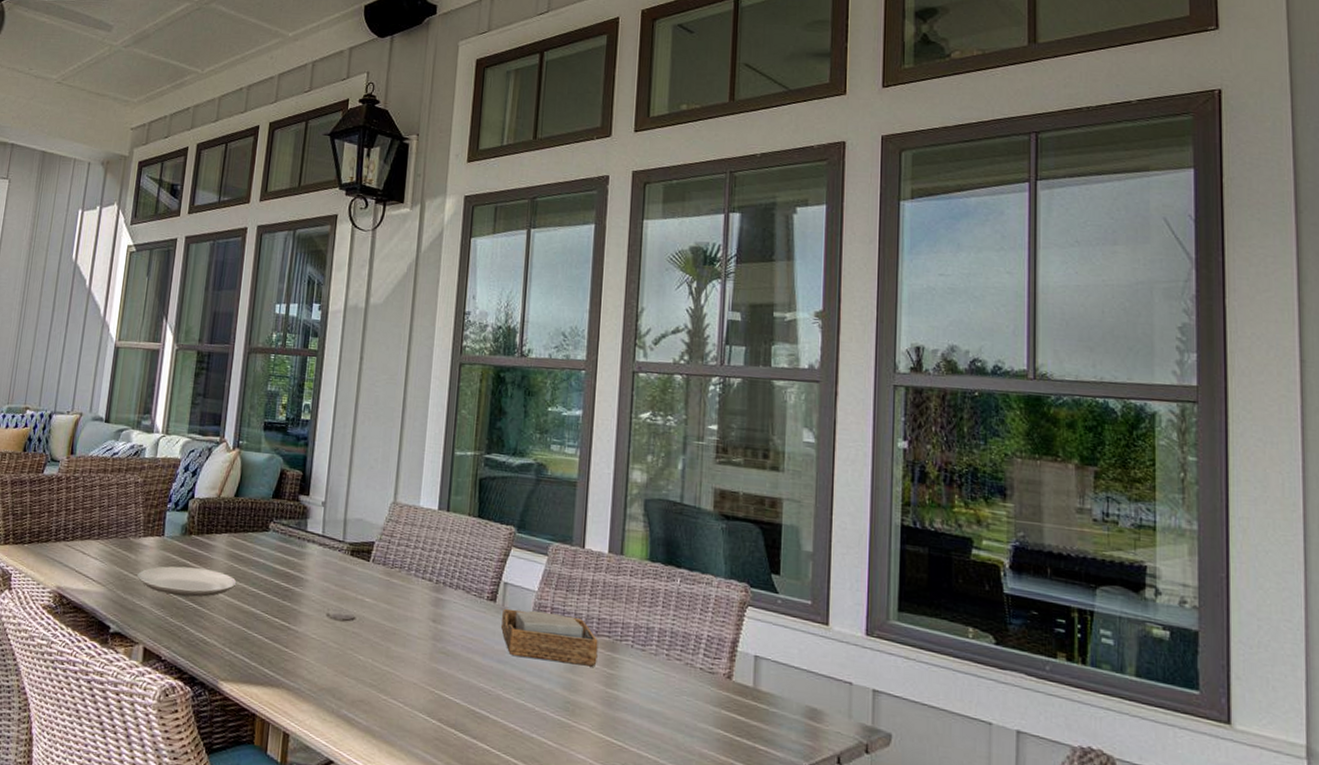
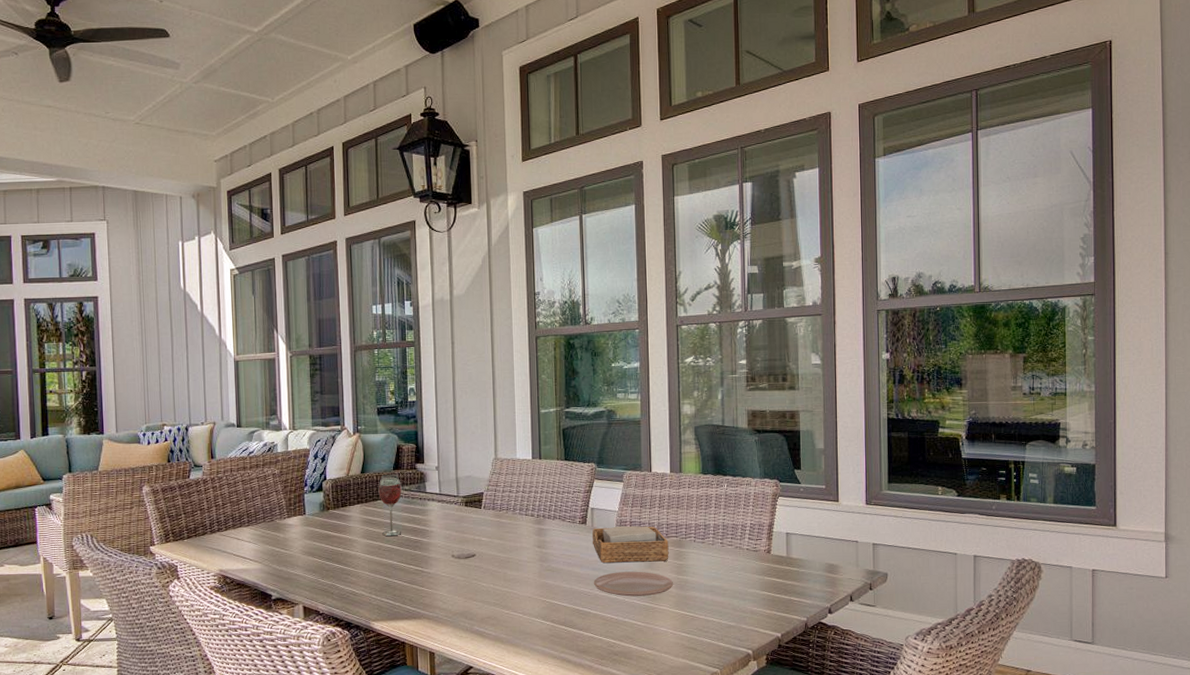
plate: present [137,566,237,597] -> none [288,536,374,561]
wineglass: none [248,502,279,579] -> present [378,474,402,537]
plate: none [496,669,599,709] -> present [593,571,673,597]

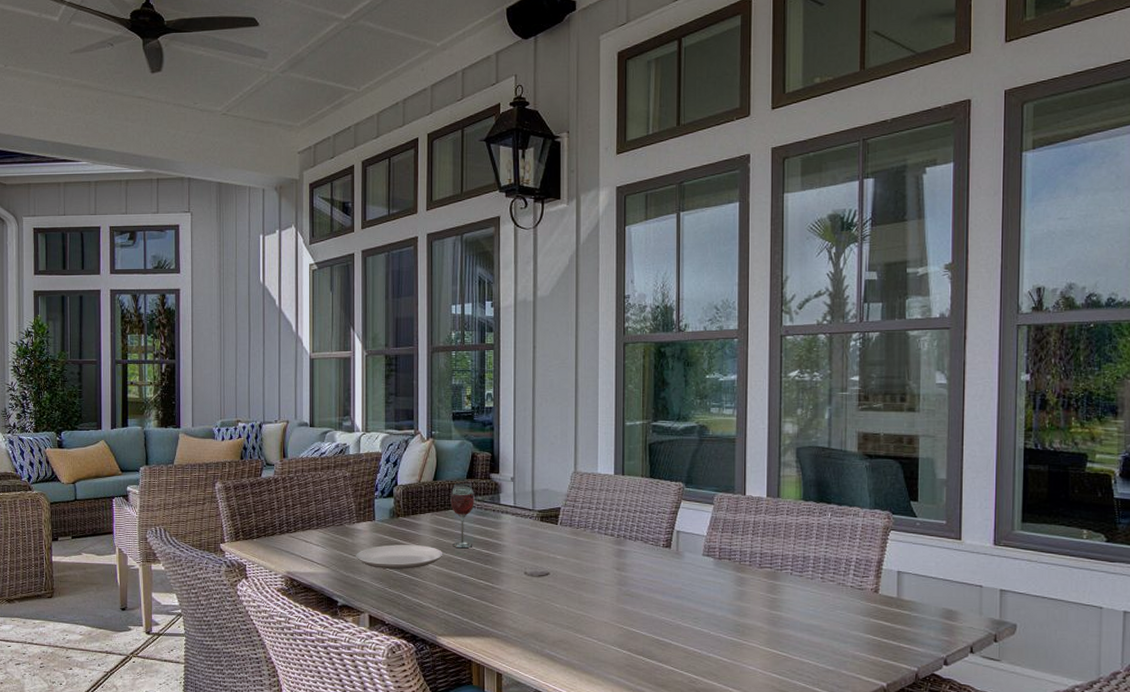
plate: none [288,536,374,561] -> present [356,544,443,569]
napkin holder: present [591,525,669,564] -> none [676,552,762,594]
plate: present [593,571,673,597] -> none [675,602,765,630]

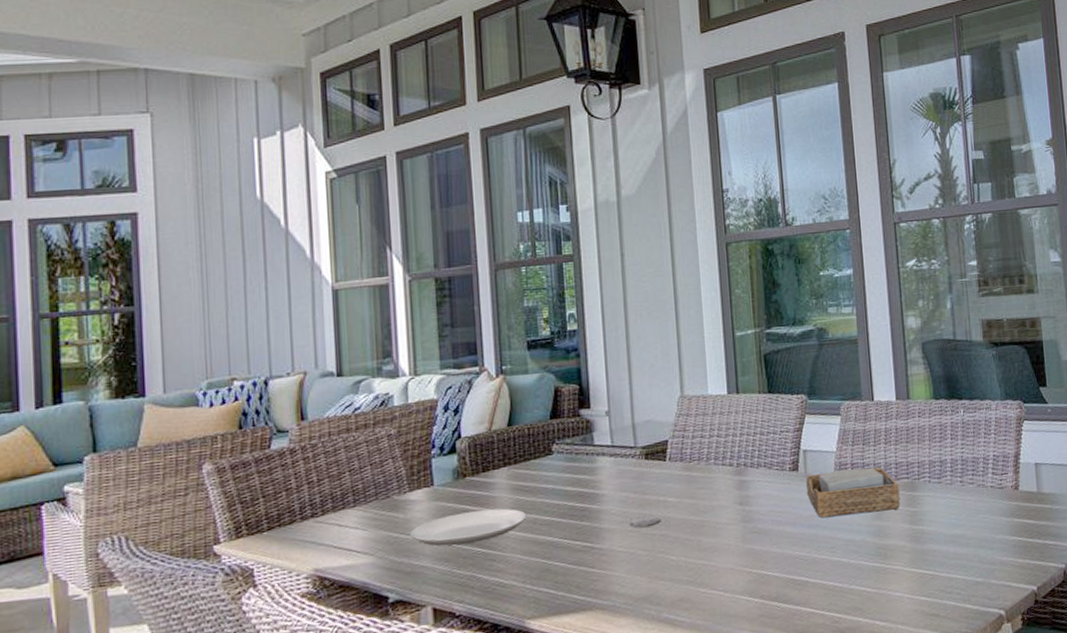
wineglass: present [450,483,475,549] -> none [531,425,563,506]
napkin holder: none [676,552,762,594] -> present [805,467,900,518]

